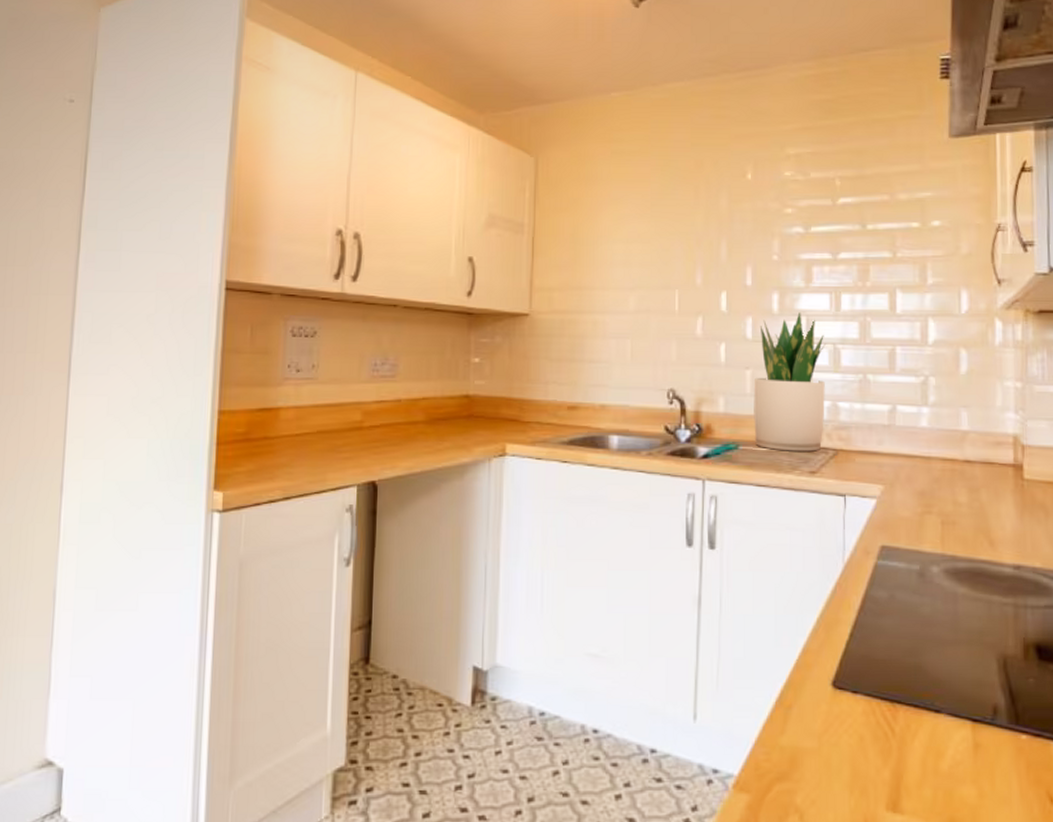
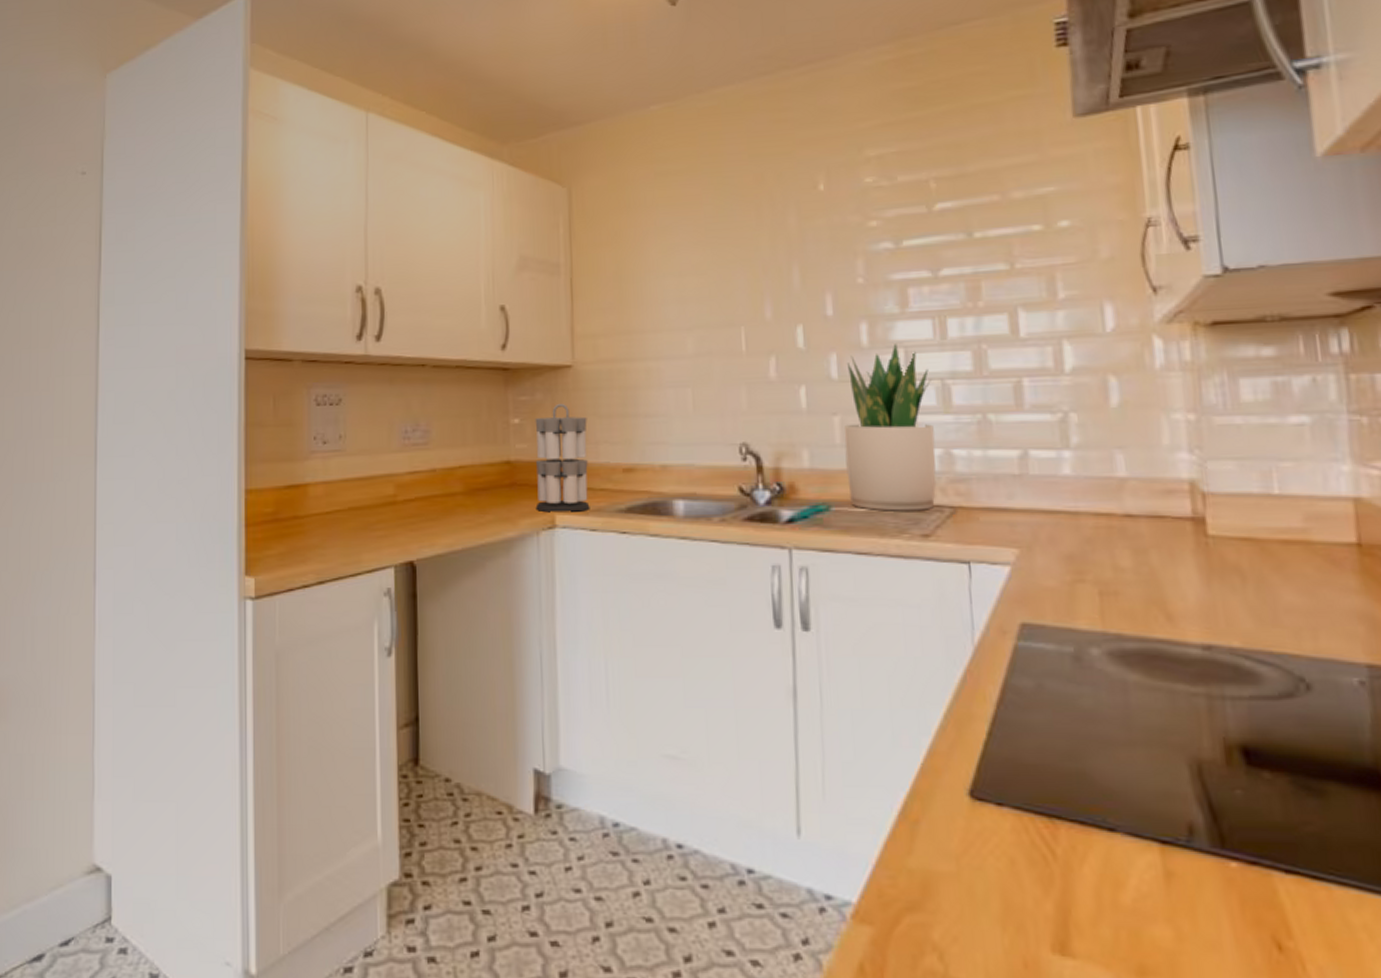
spice rack: none [489,346,539,442] -> present [535,403,590,513]

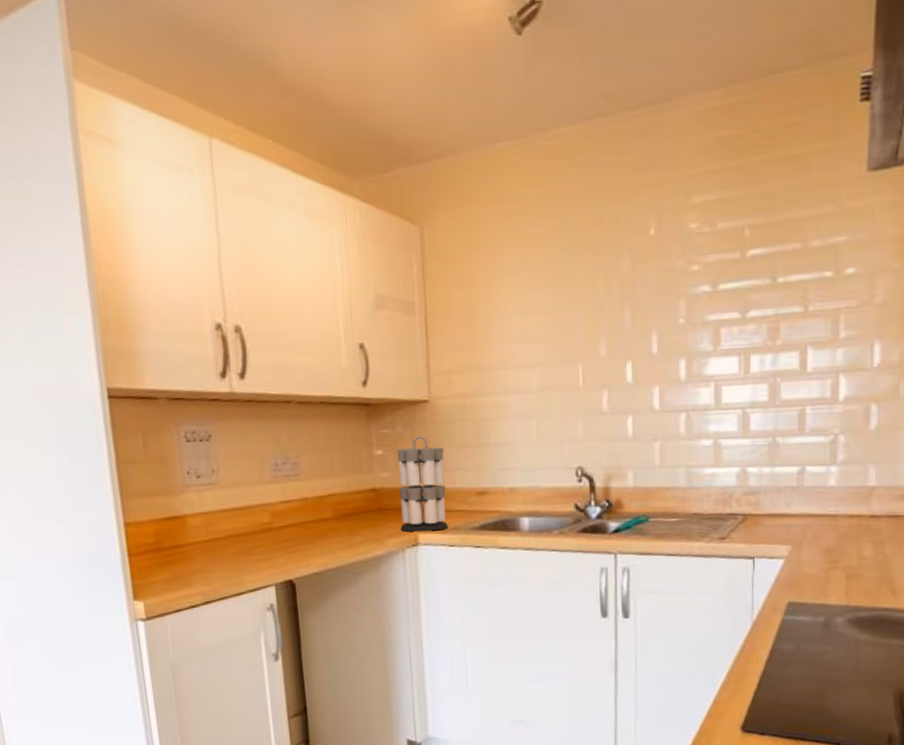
planter: present [844,344,936,511] -> none [662,378,734,520]

